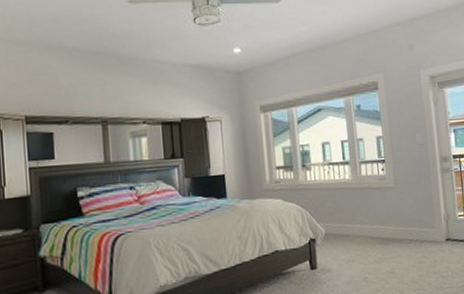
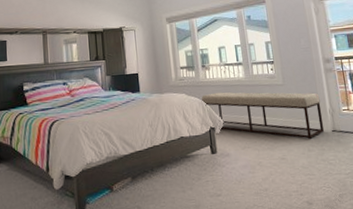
bench: none [300,196,438,249] -> present [201,92,325,139]

